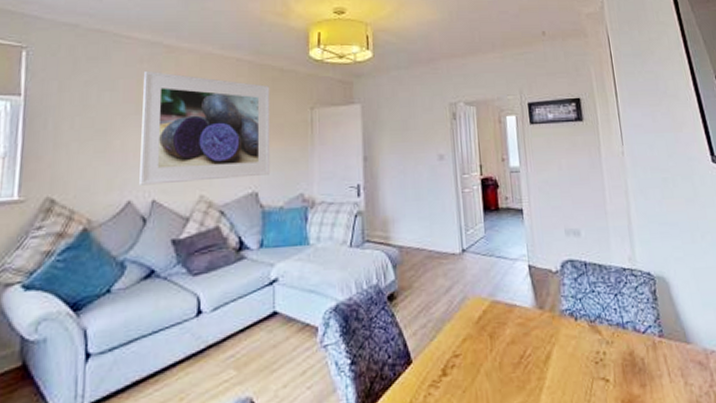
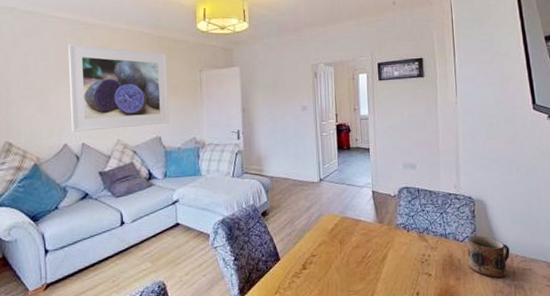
mug: none [650,324,704,384] -> present [467,235,510,279]

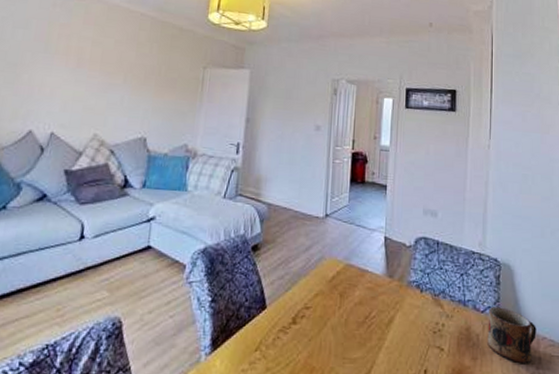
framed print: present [67,43,170,132] -> none [41,14,169,123]

